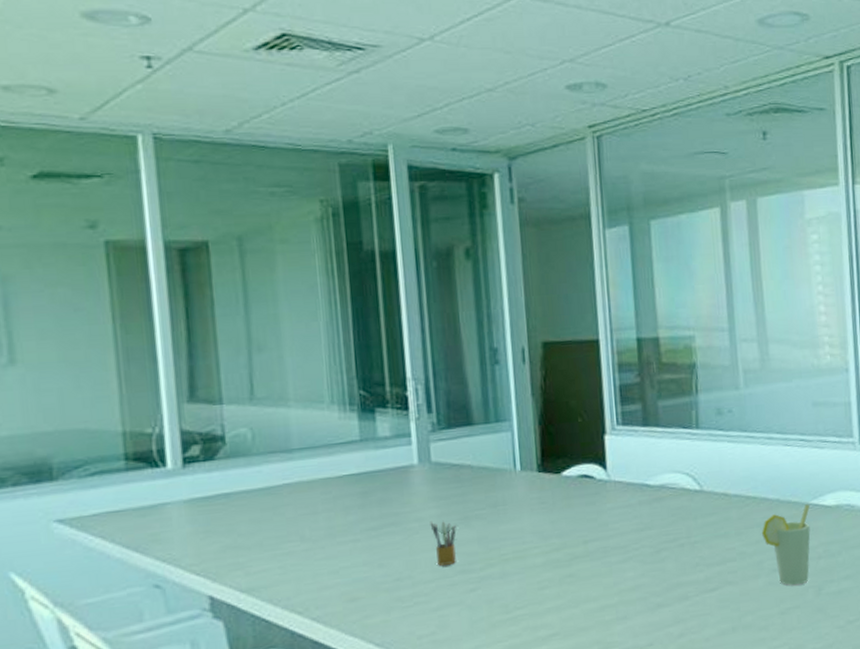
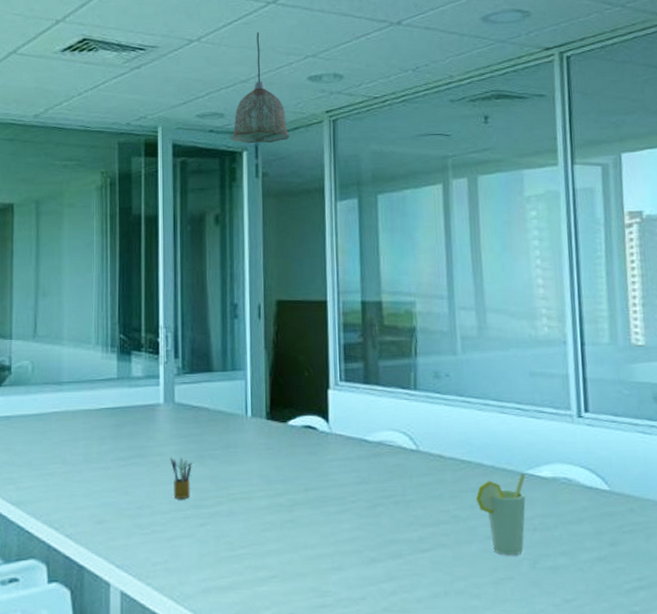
pendant lamp: none [478,31,548,164] -> present [231,32,290,143]

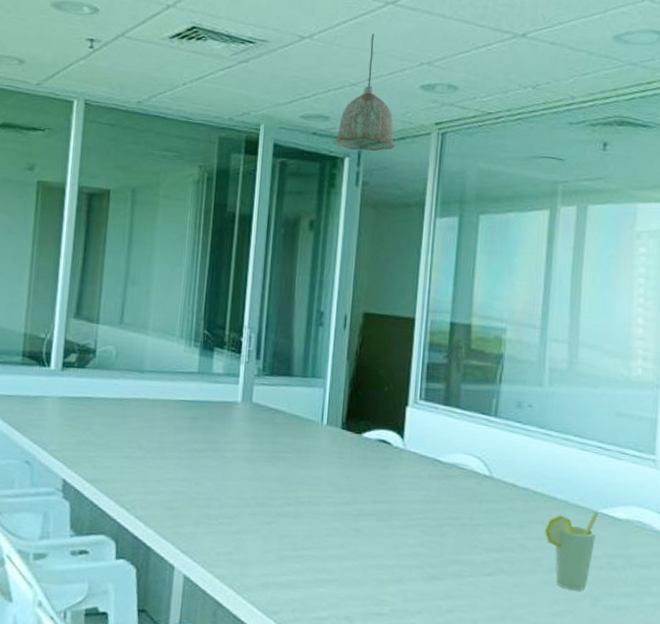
pencil box: present [170,456,192,499] -> none [242,454,264,496]

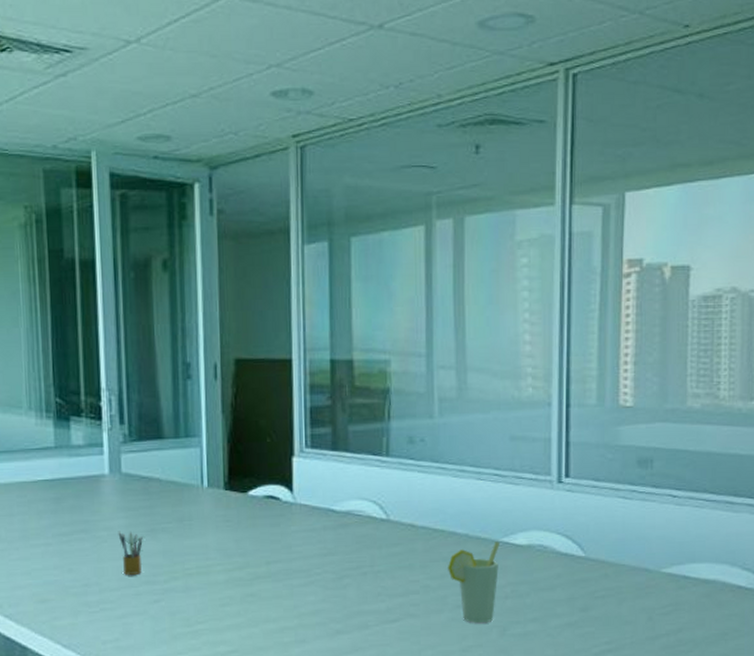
pencil box: none [242,454,264,496] -> present [118,531,143,575]
pendant lamp: present [334,34,395,152] -> none [180,33,250,174]

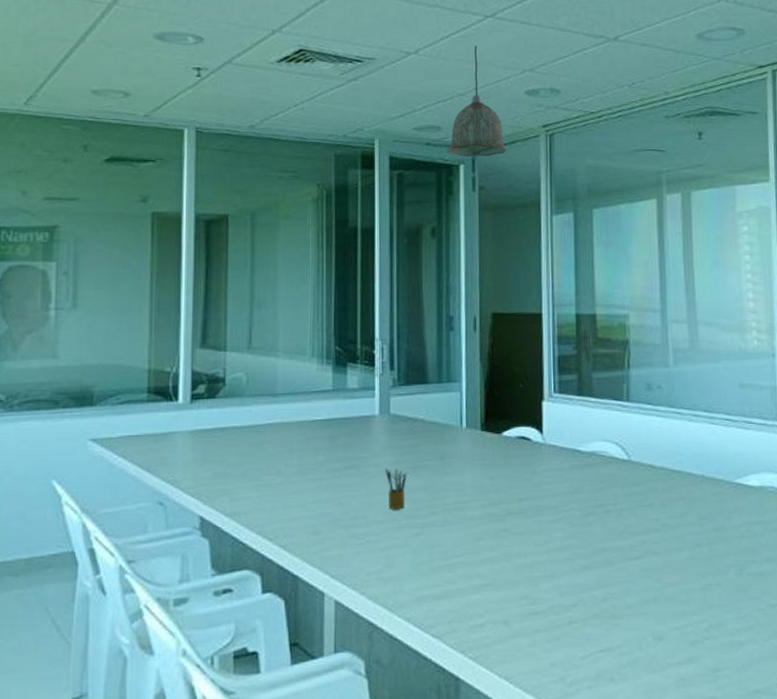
pendant lamp: none [180,33,250,174] -> present [448,46,507,157]
cup: present [448,541,500,624] -> none [686,483,734,563]

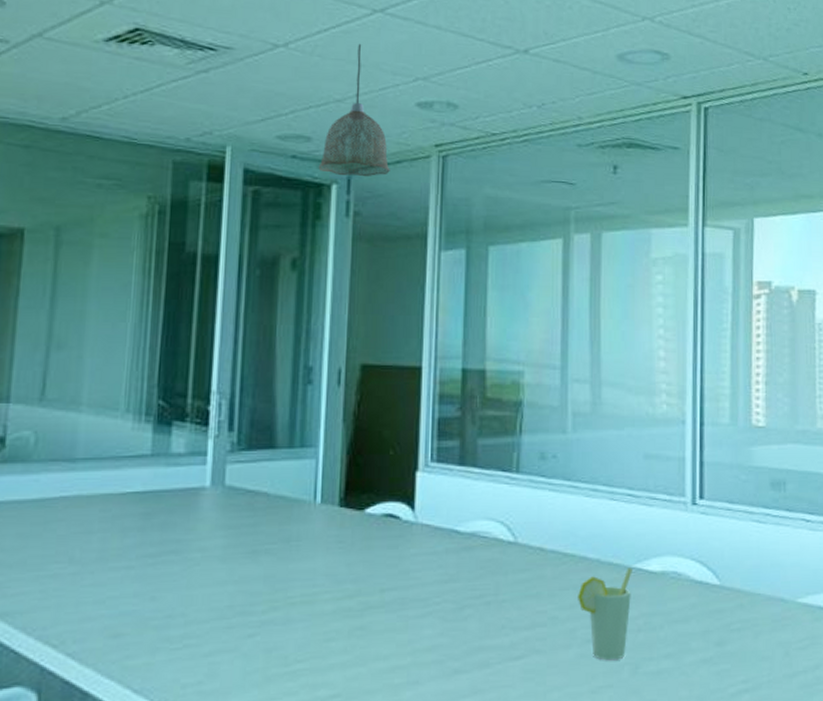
pencil box: present [385,467,407,509] -> none [213,552,242,604]
cup: none [686,483,734,563] -> present [578,568,632,661]

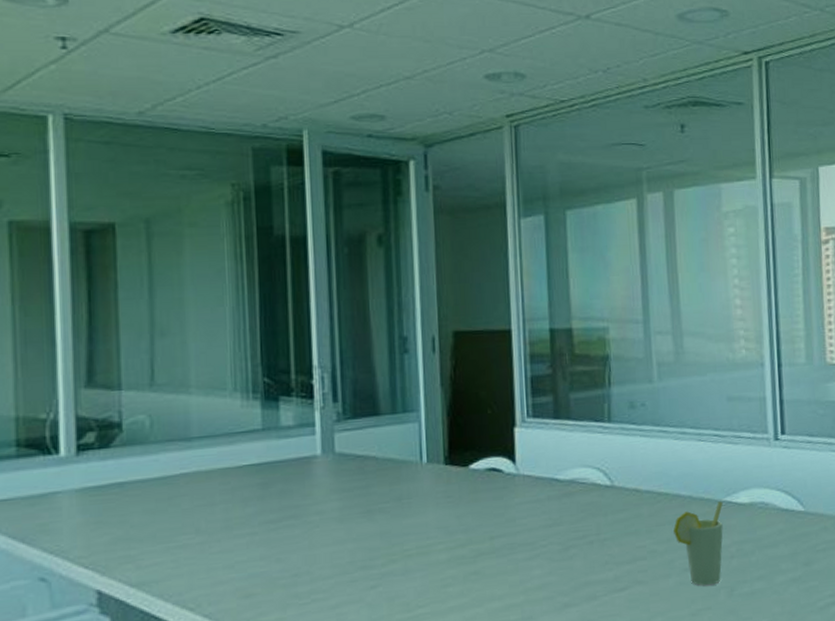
pendant lamp: present [318,44,390,177] -> none [394,20,465,152]

